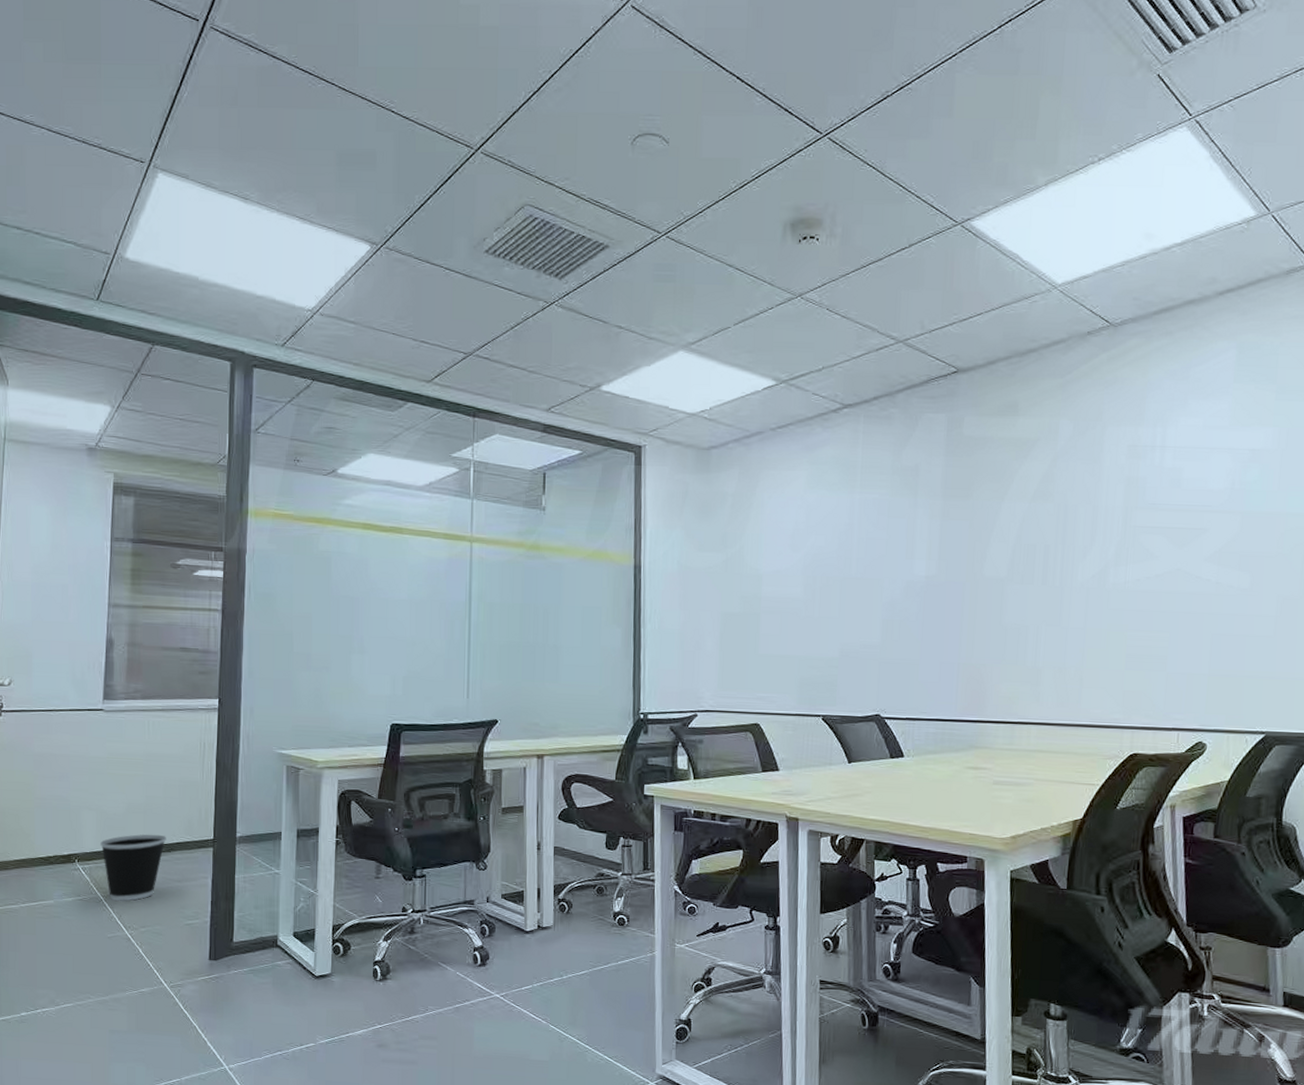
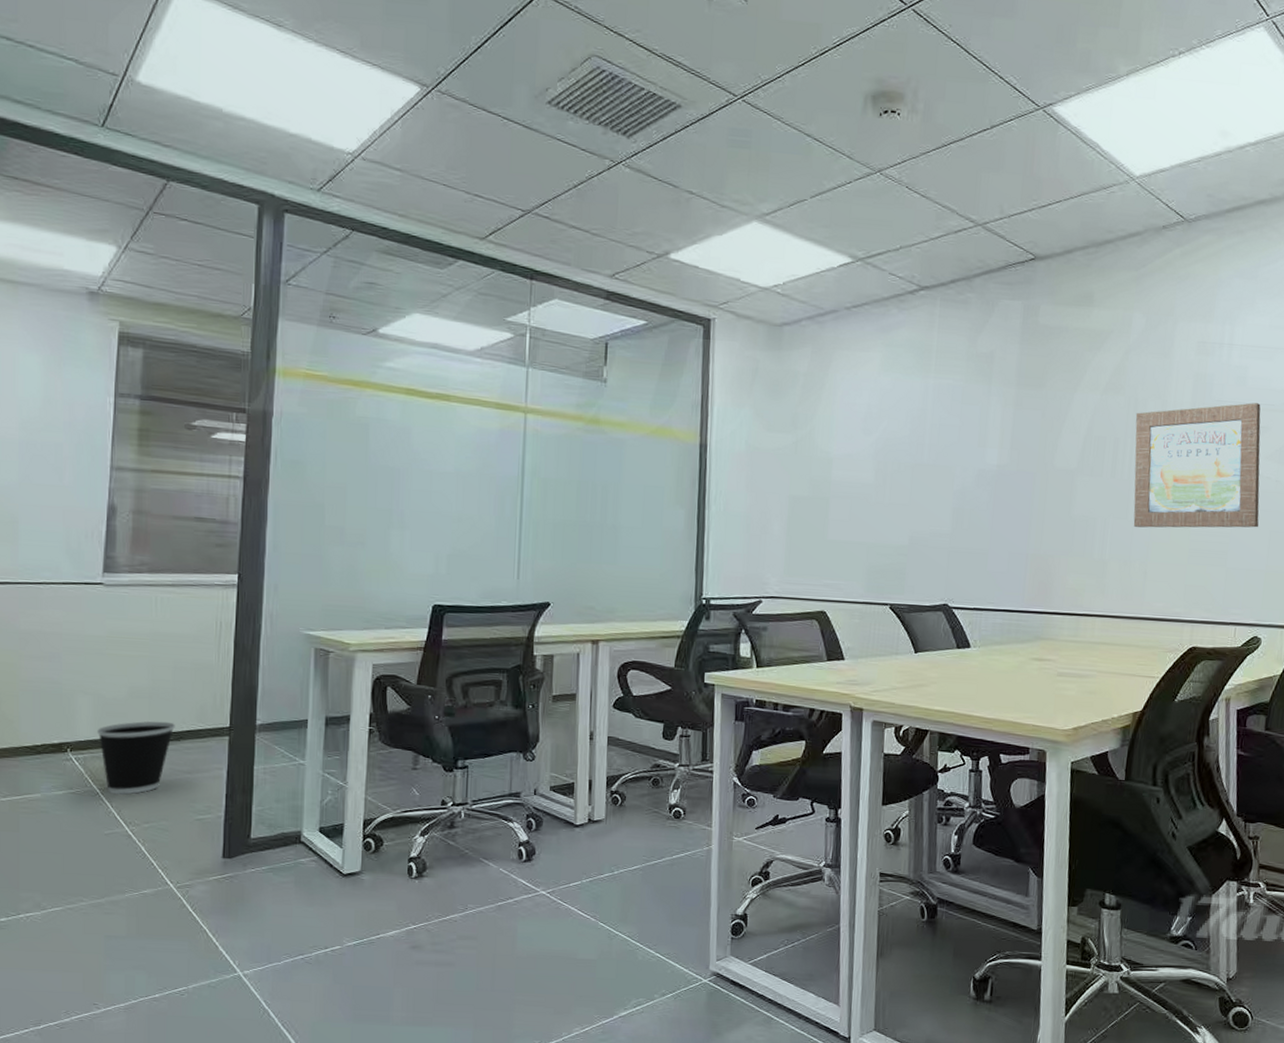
wall art: none [1065,504,1200,634] -> present [1133,403,1261,528]

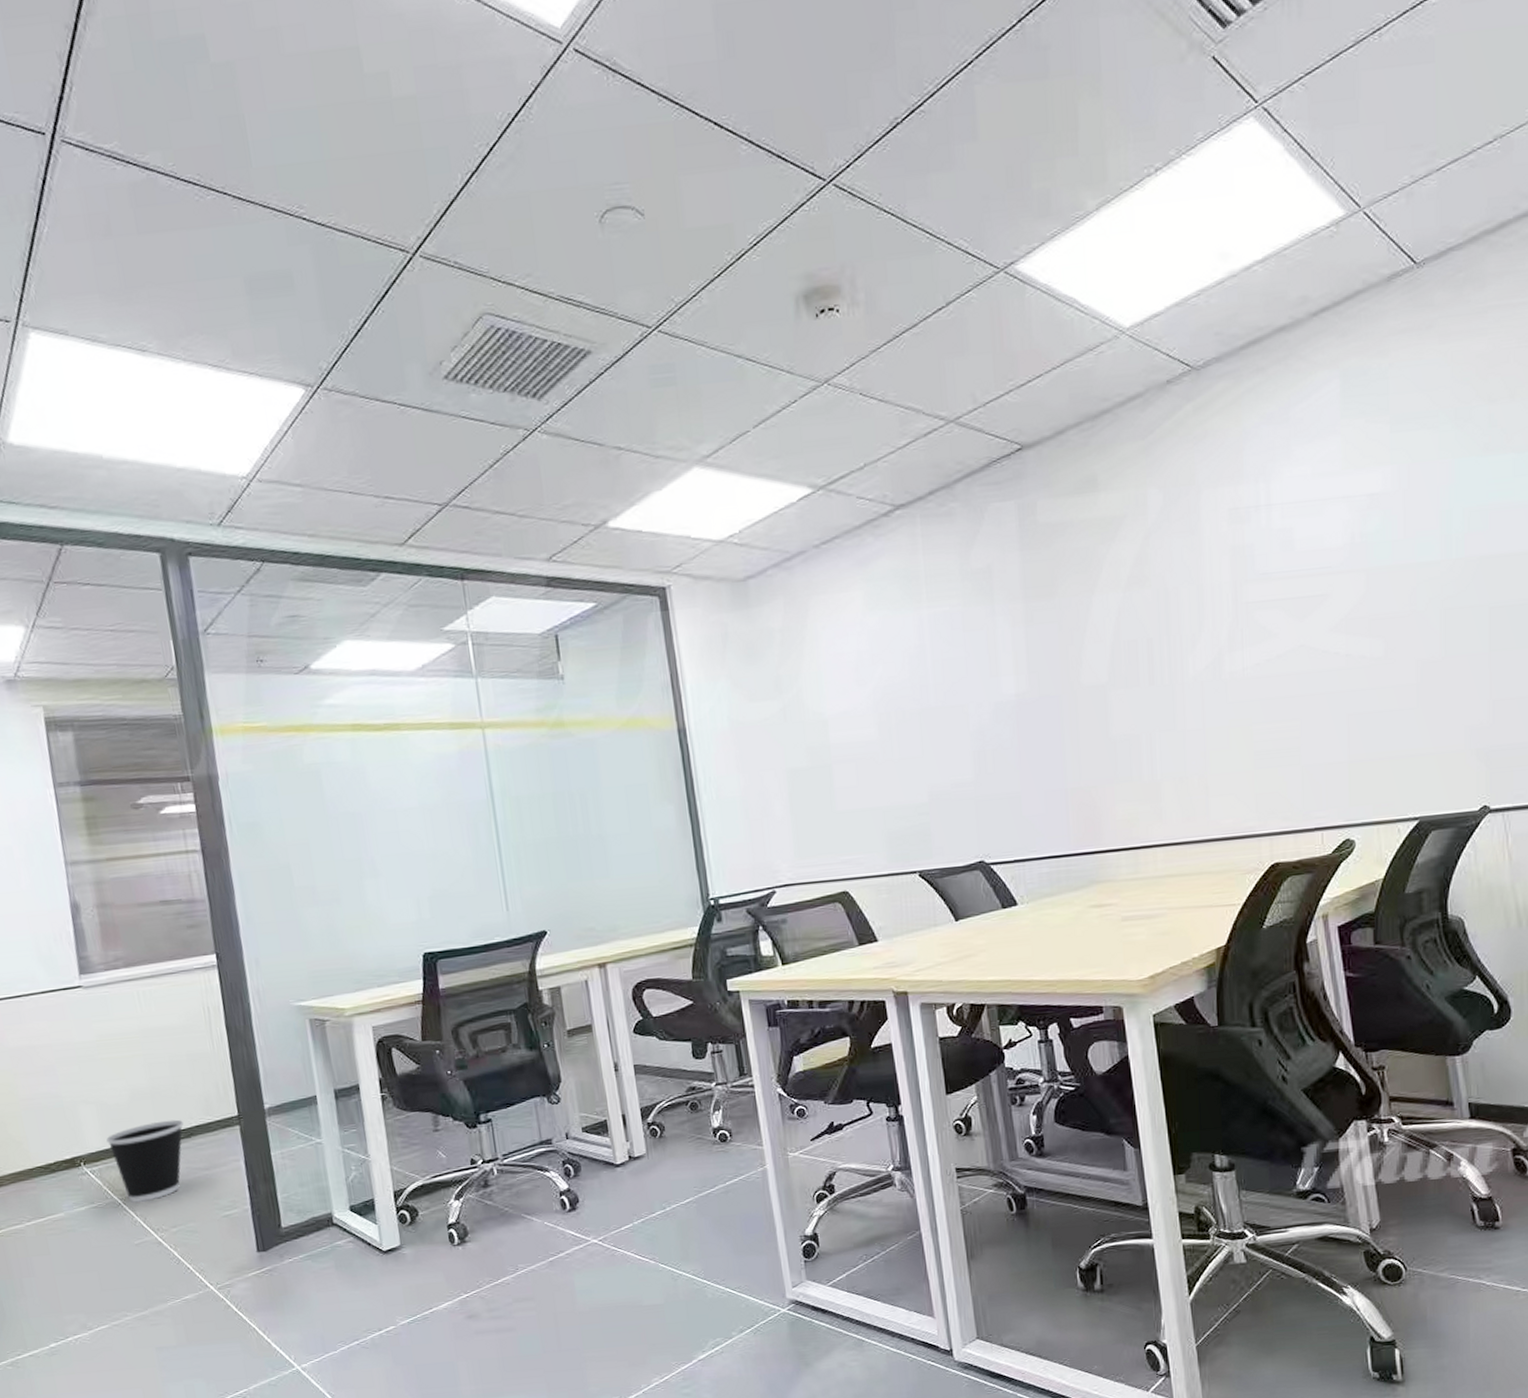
wall art: present [1133,403,1261,528] -> none [1167,568,1332,737]

